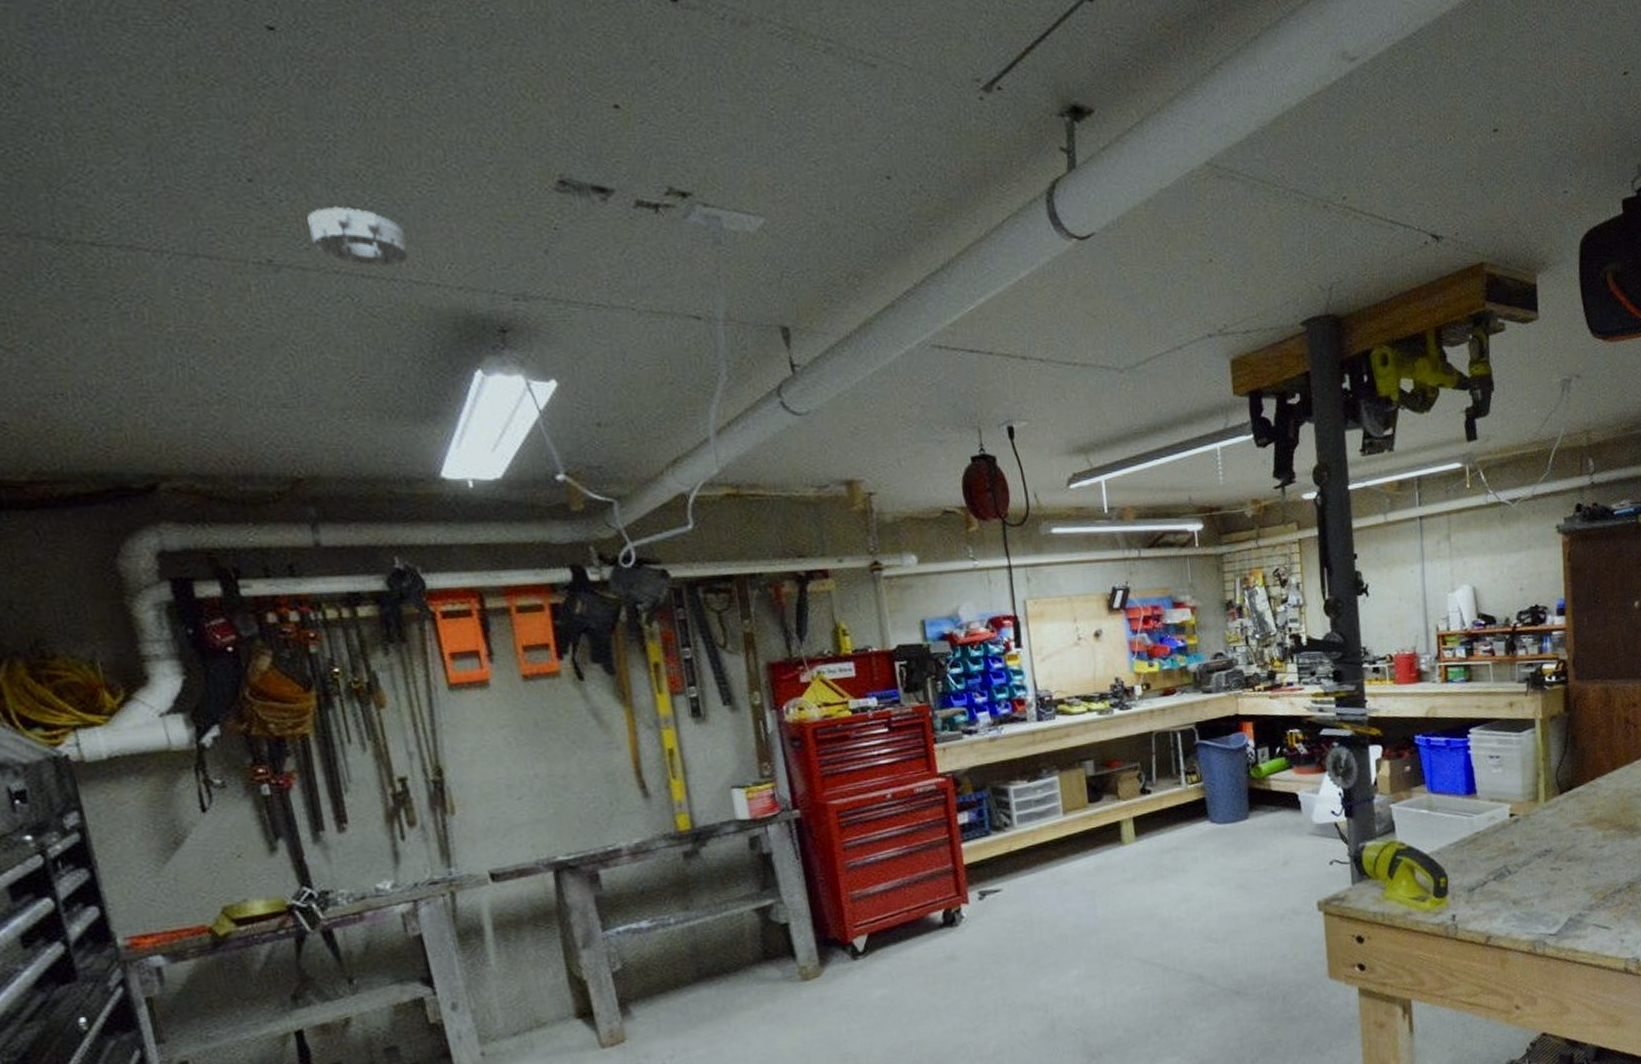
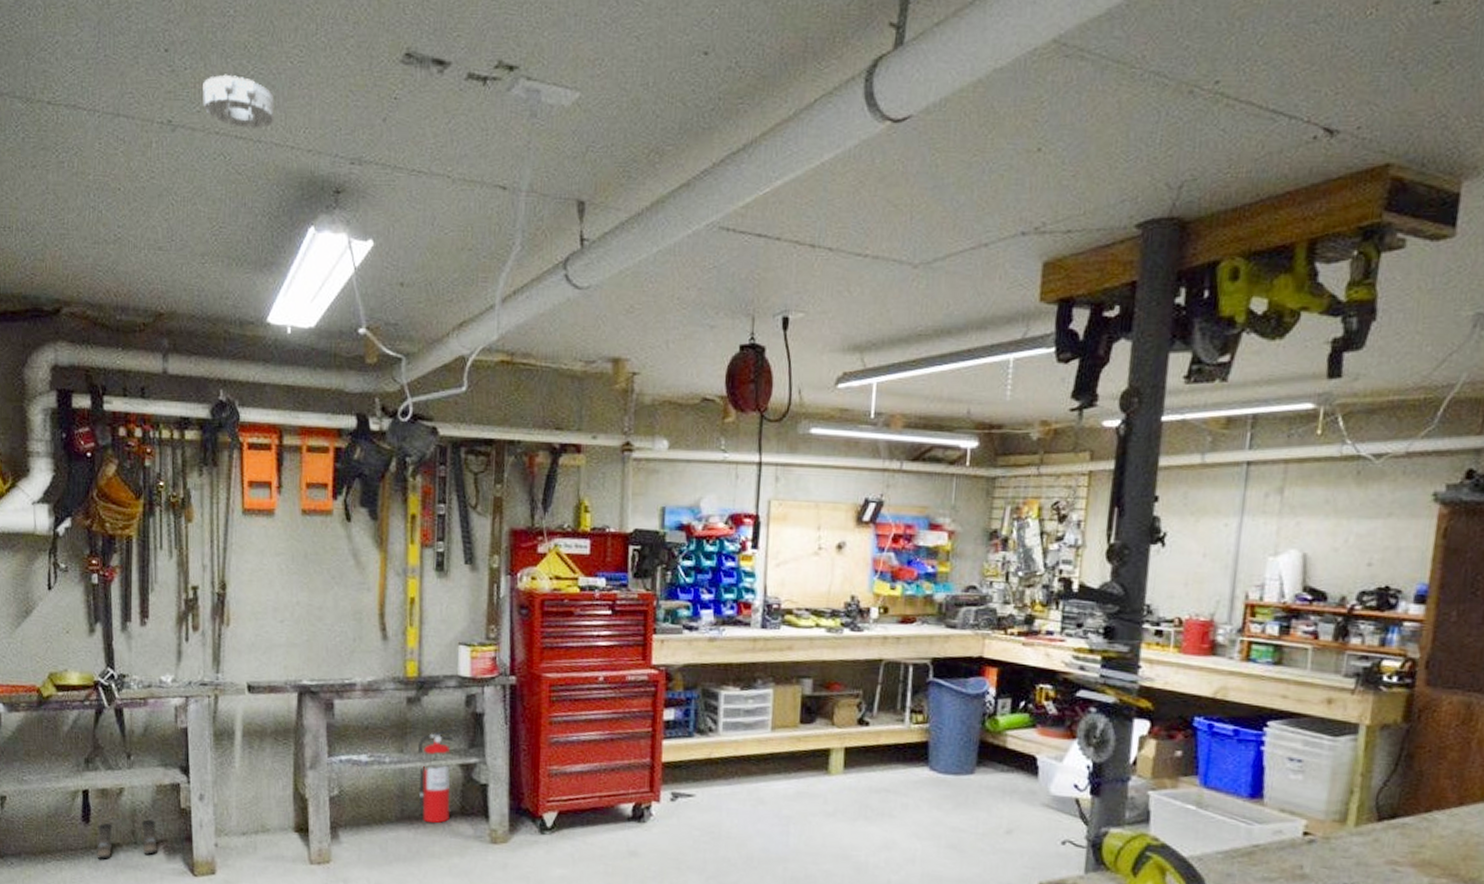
fire extinguisher: none [703,875,753,975] -> present [417,729,454,824]

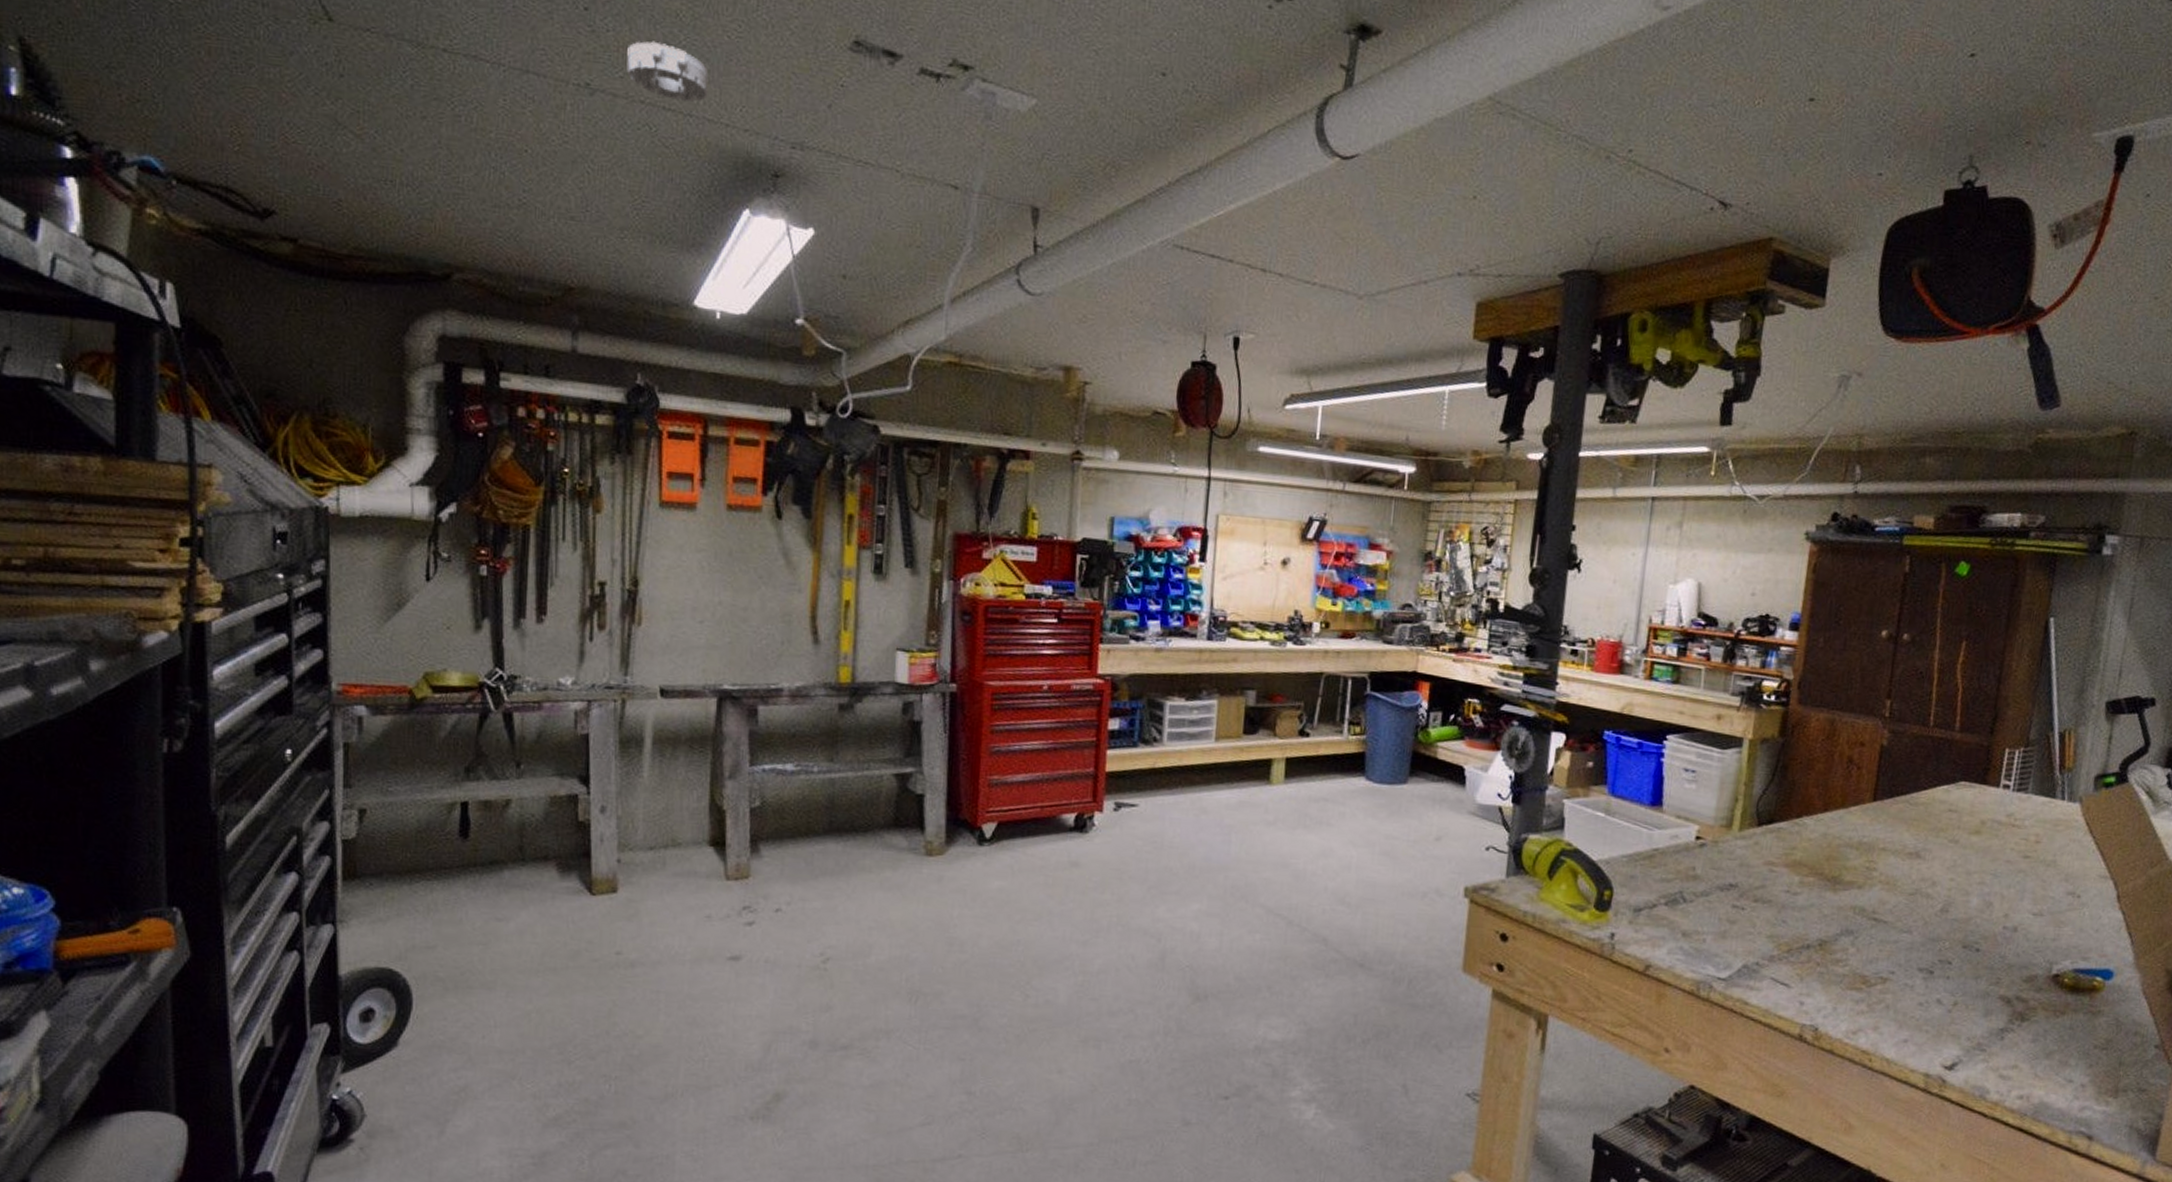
boots: present [97,819,157,859] -> none [476,834,549,878]
fire extinguisher: present [417,729,454,824] -> none [848,737,889,836]

